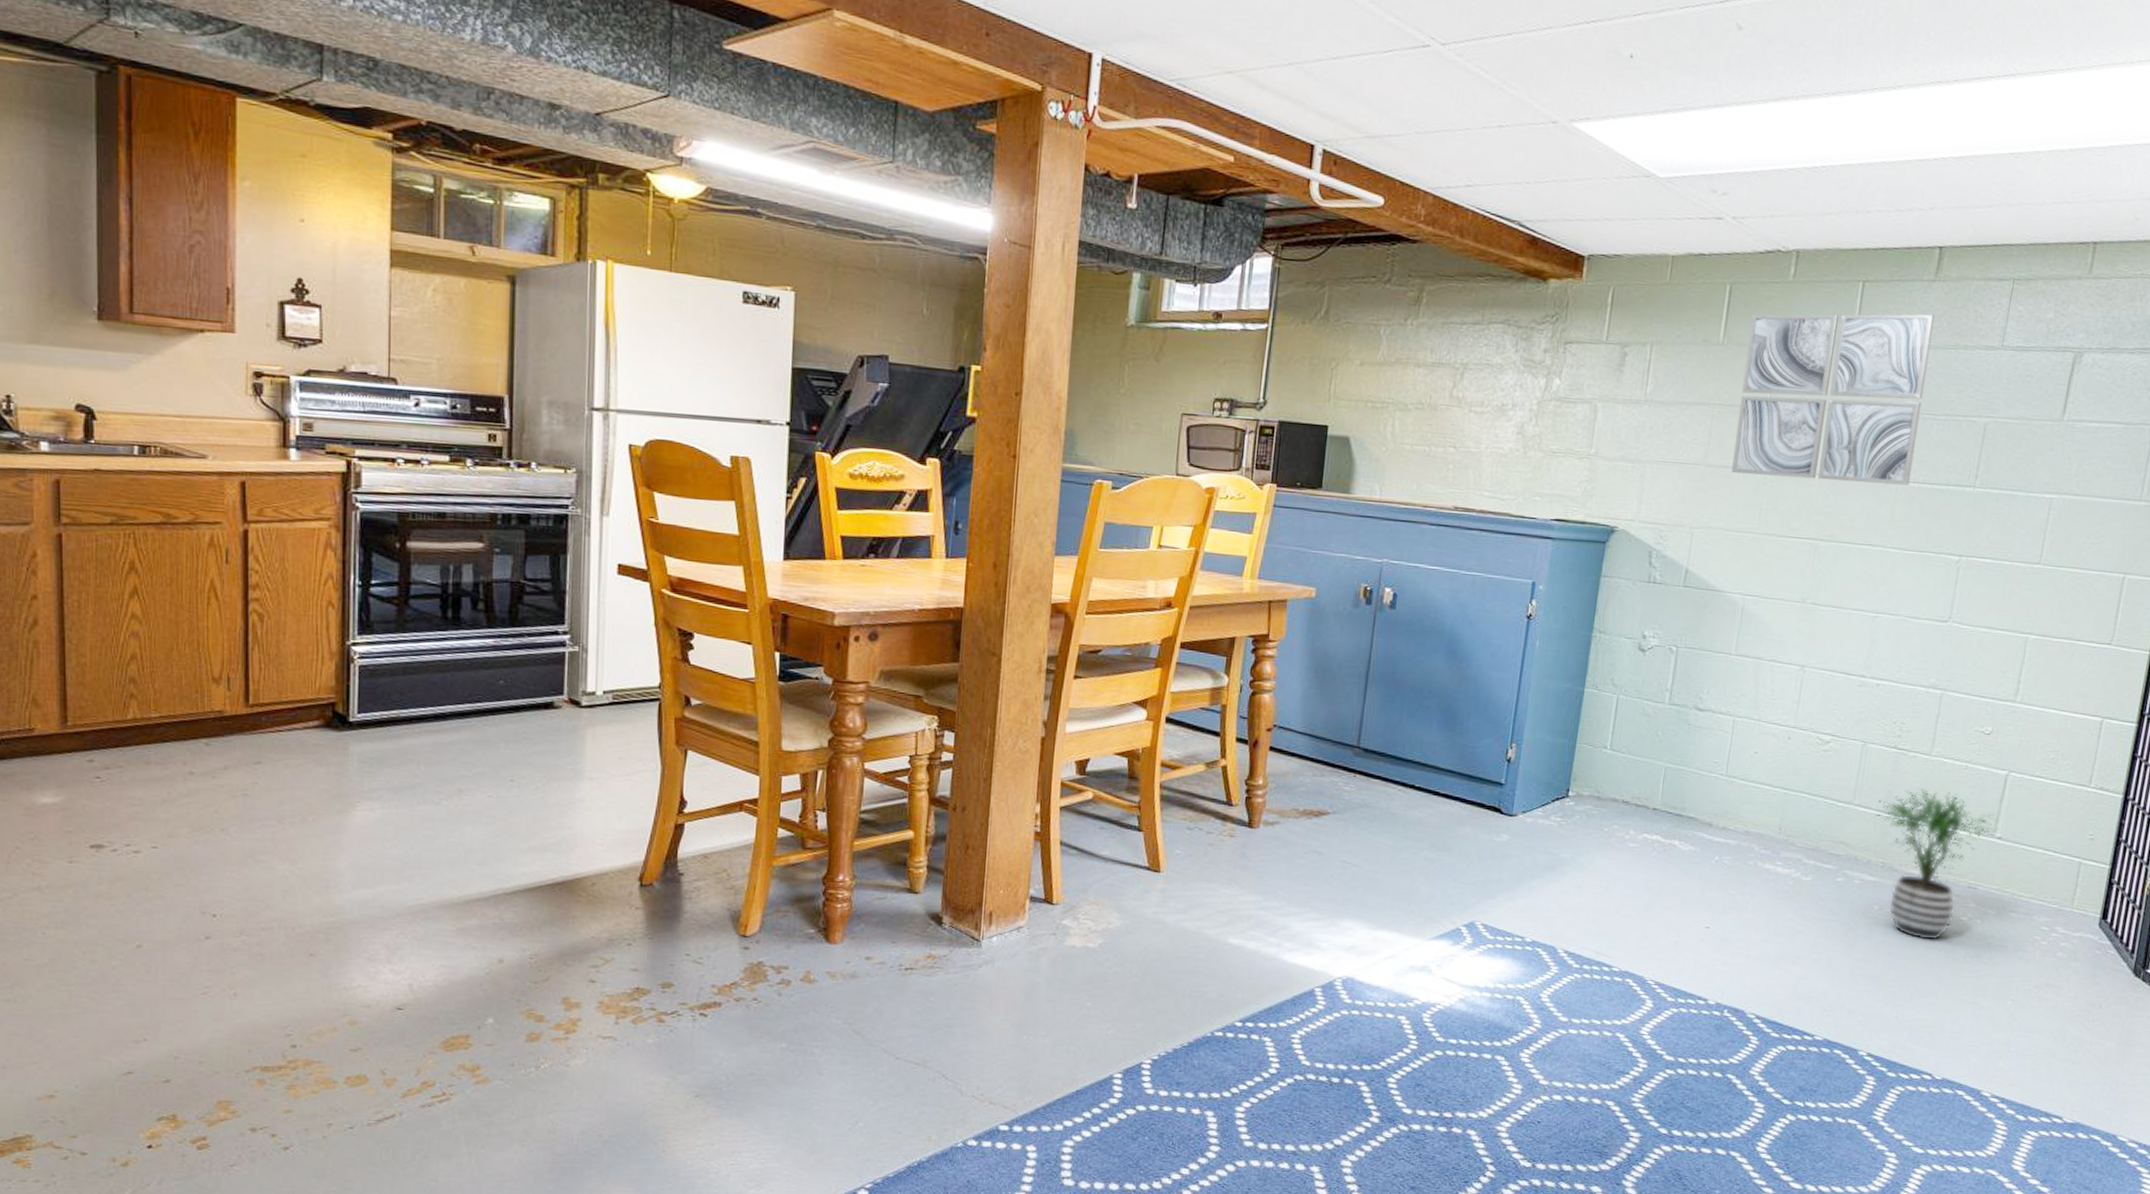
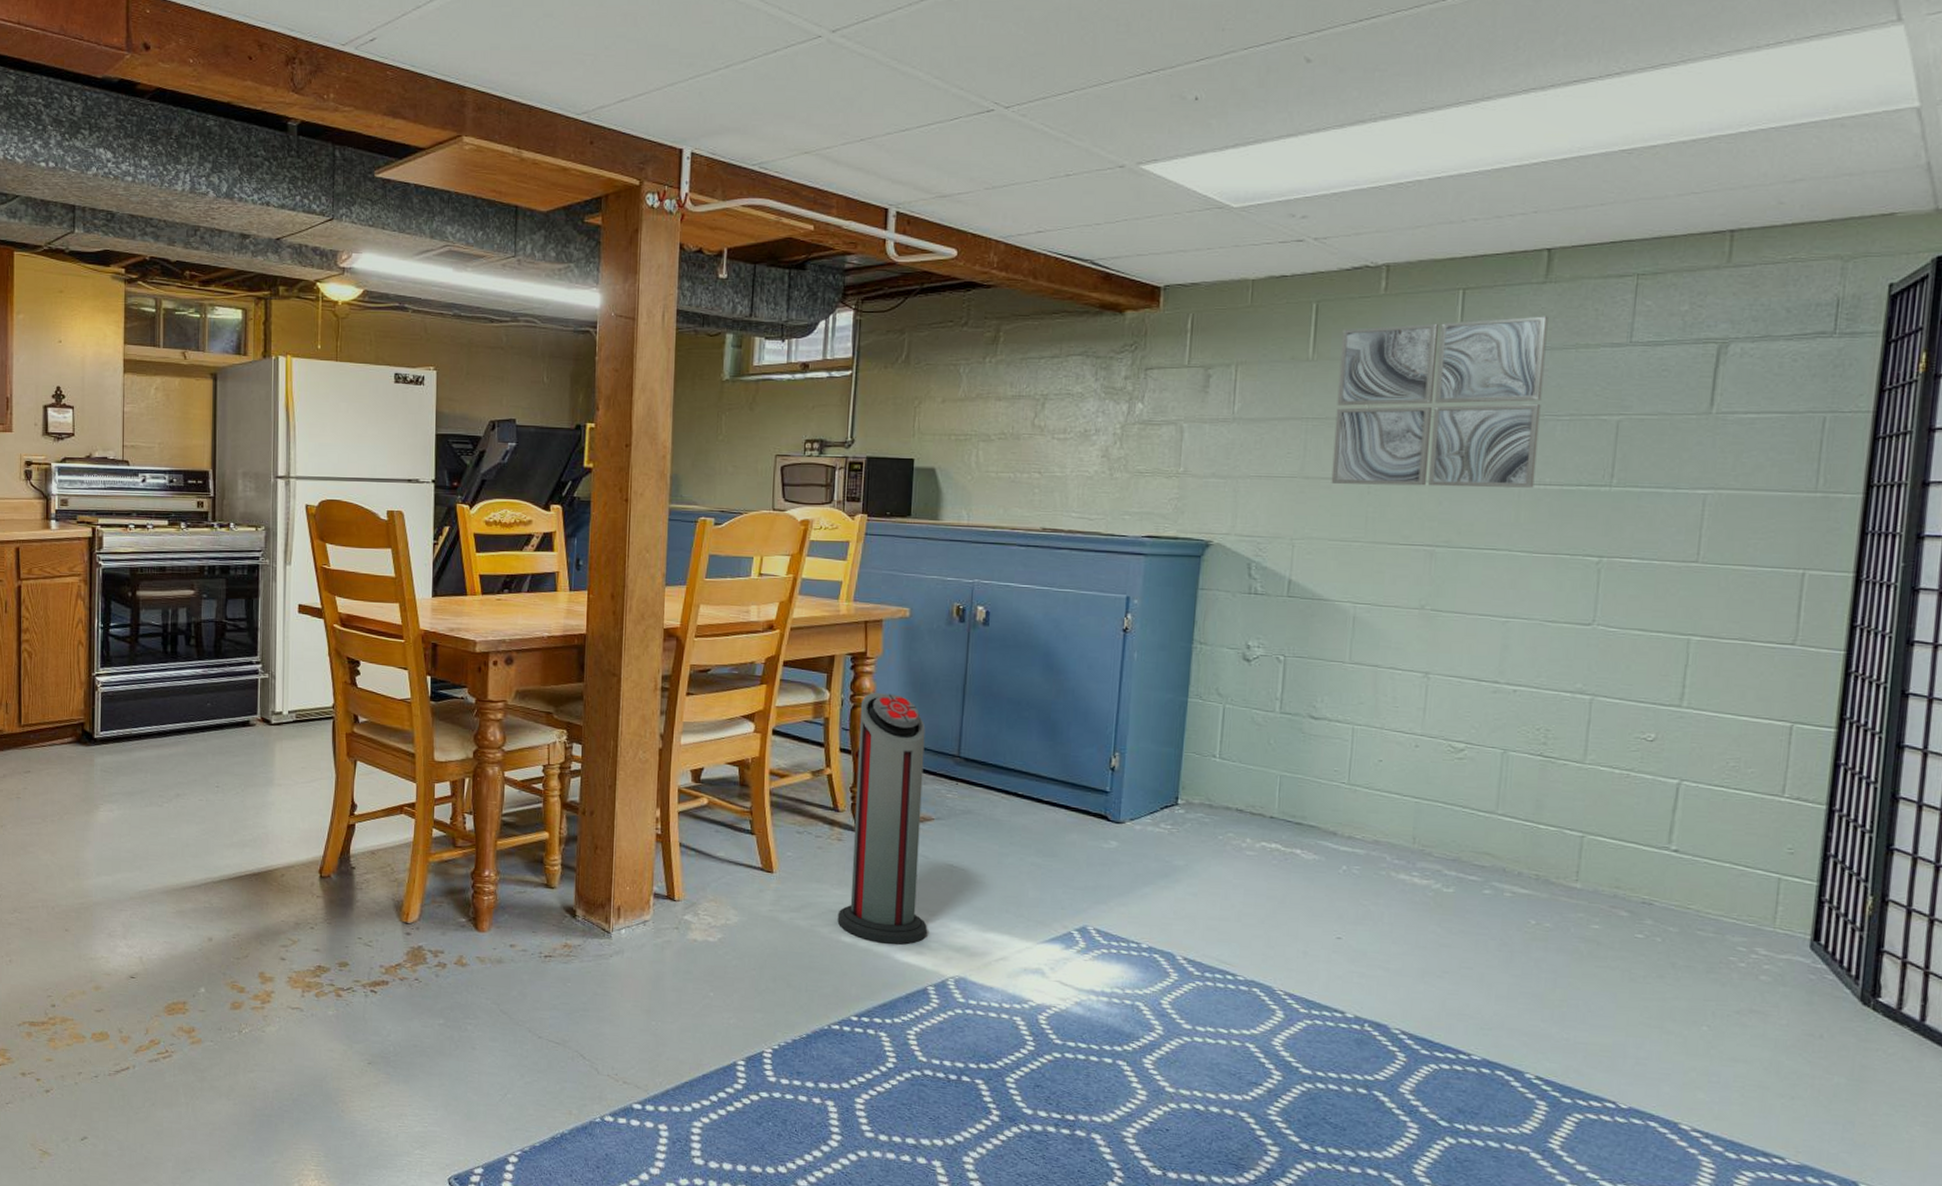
air purifier: none [1225,677,1326,945] -> present [837,692,927,945]
potted plant: present [1875,787,1996,941] -> none [1523,797,1671,959]

